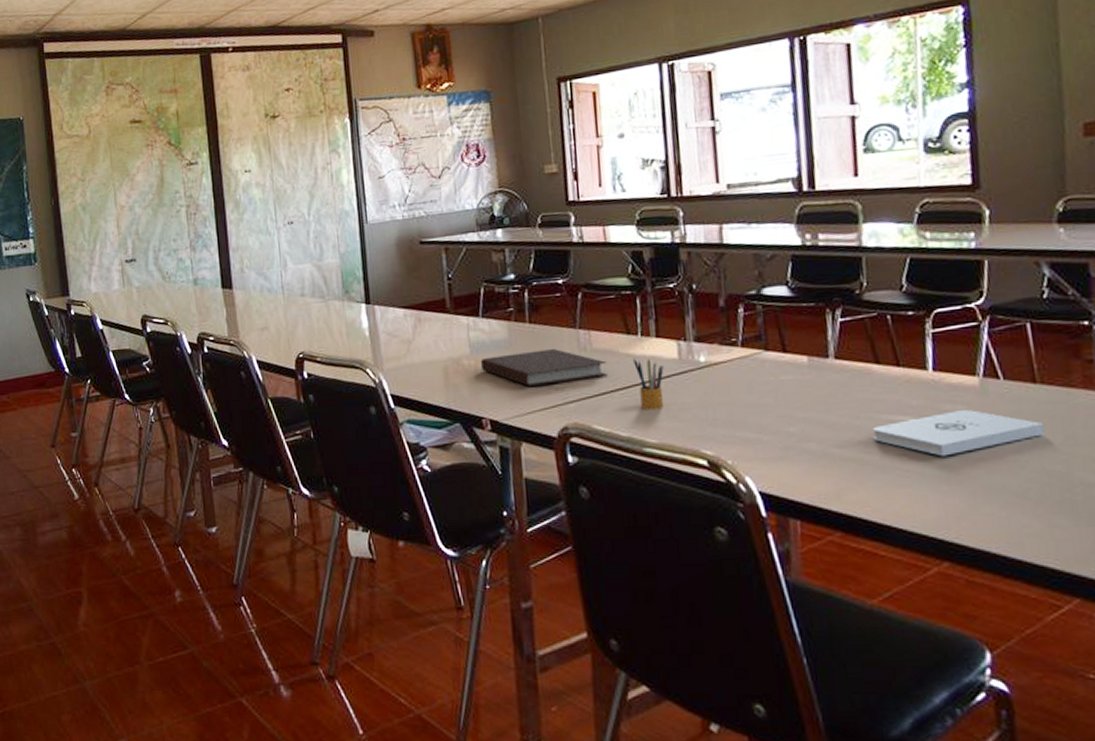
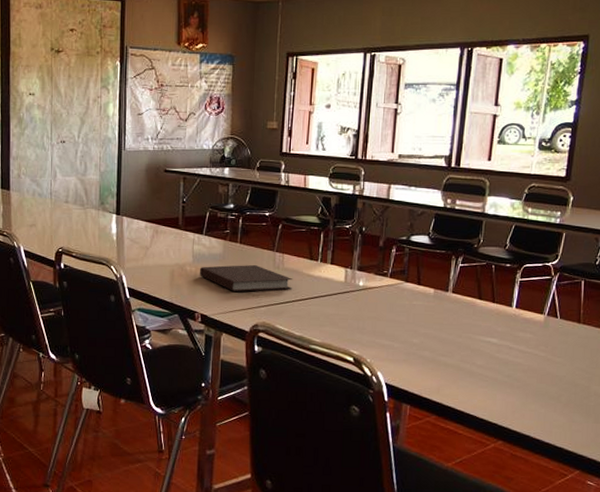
pencil box: present [633,358,664,410] -> none [312,278,333,318]
notepad: present [872,410,1045,457] -> none [468,337,580,369]

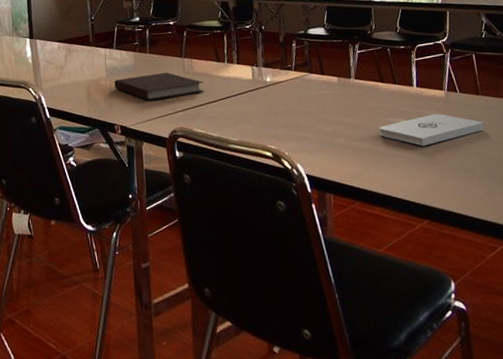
notepad: none [468,337,580,369] -> present [379,114,485,146]

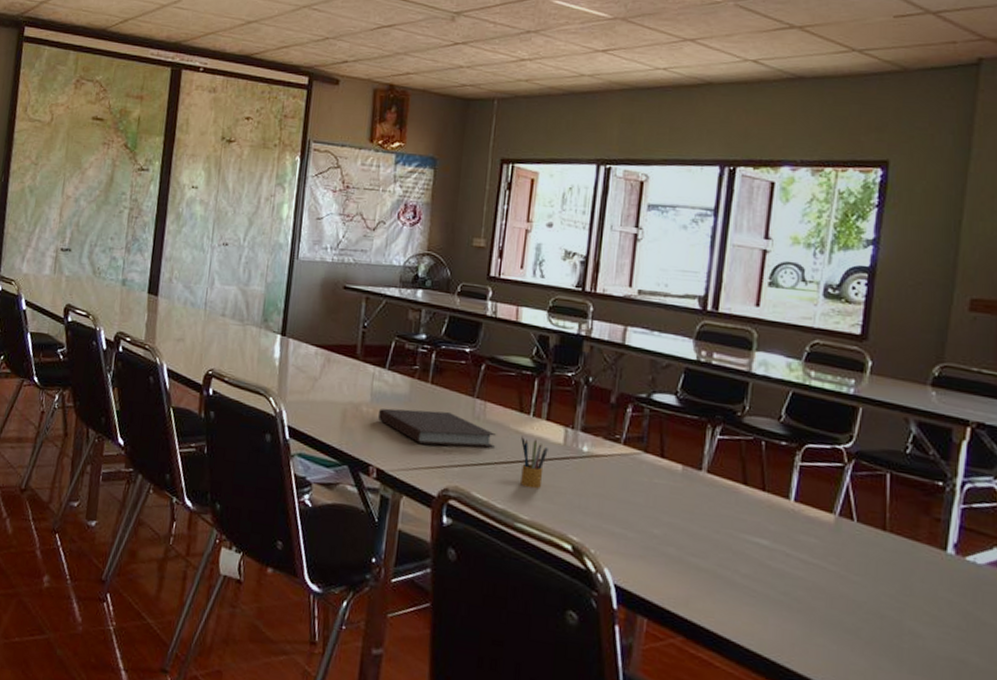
pencil box: none [222,79,243,117] -> present [520,436,548,489]
notepad: present [379,114,485,146] -> none [728,542,886,584]

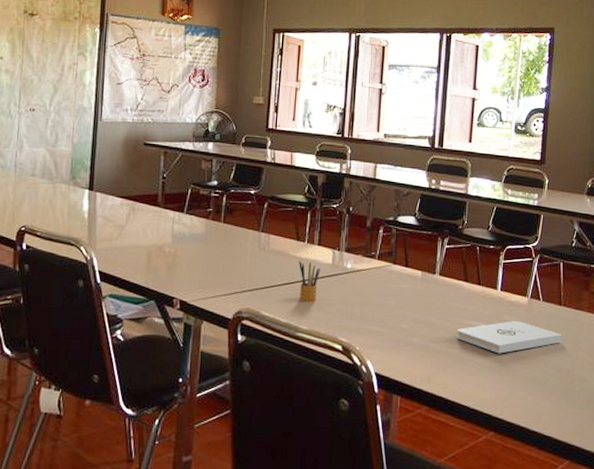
notebook: present [378,408,497,448] -> none [180,245,279,275]
notepad: none [728,542,886,584] -> present [457,321,562,354]

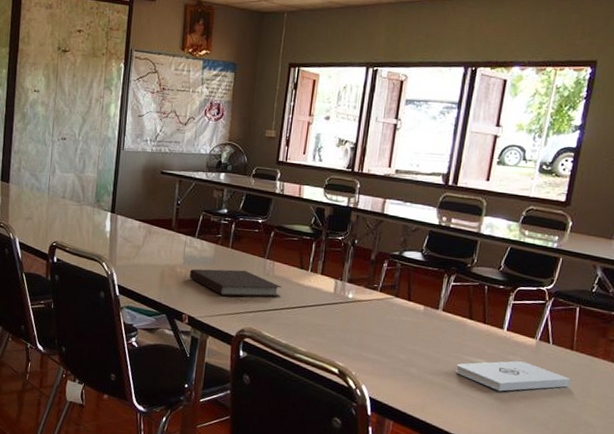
notebook: none [180,245,279,275] -> present [190,268,283,298]
pencil box: present [299,260,321,303] -> none [300,287,322,328]

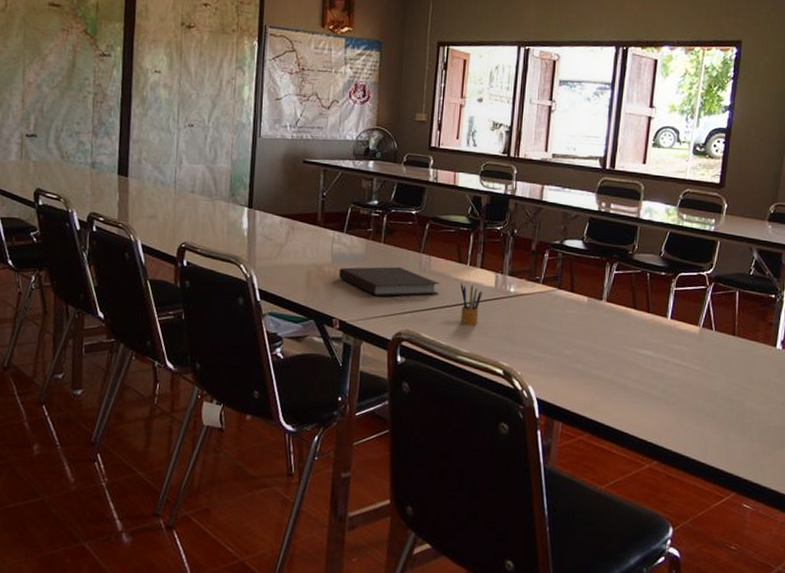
pencil box: none [300,287,322,328] -> present [460,283,483,326]
notepad: present [455,361,571,392] -> none [622,350,735,383]

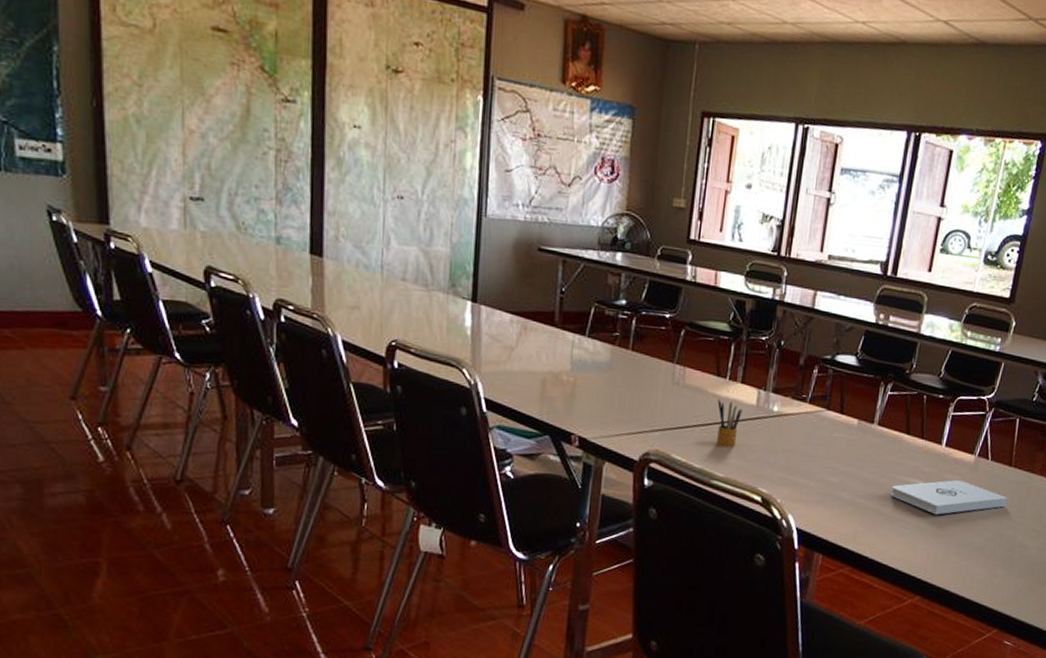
notebook: present [339,266,440,296] -> none [579,376,696,412]
notepad: none [622,350,735,383] -> present [891,480,1008,515]

